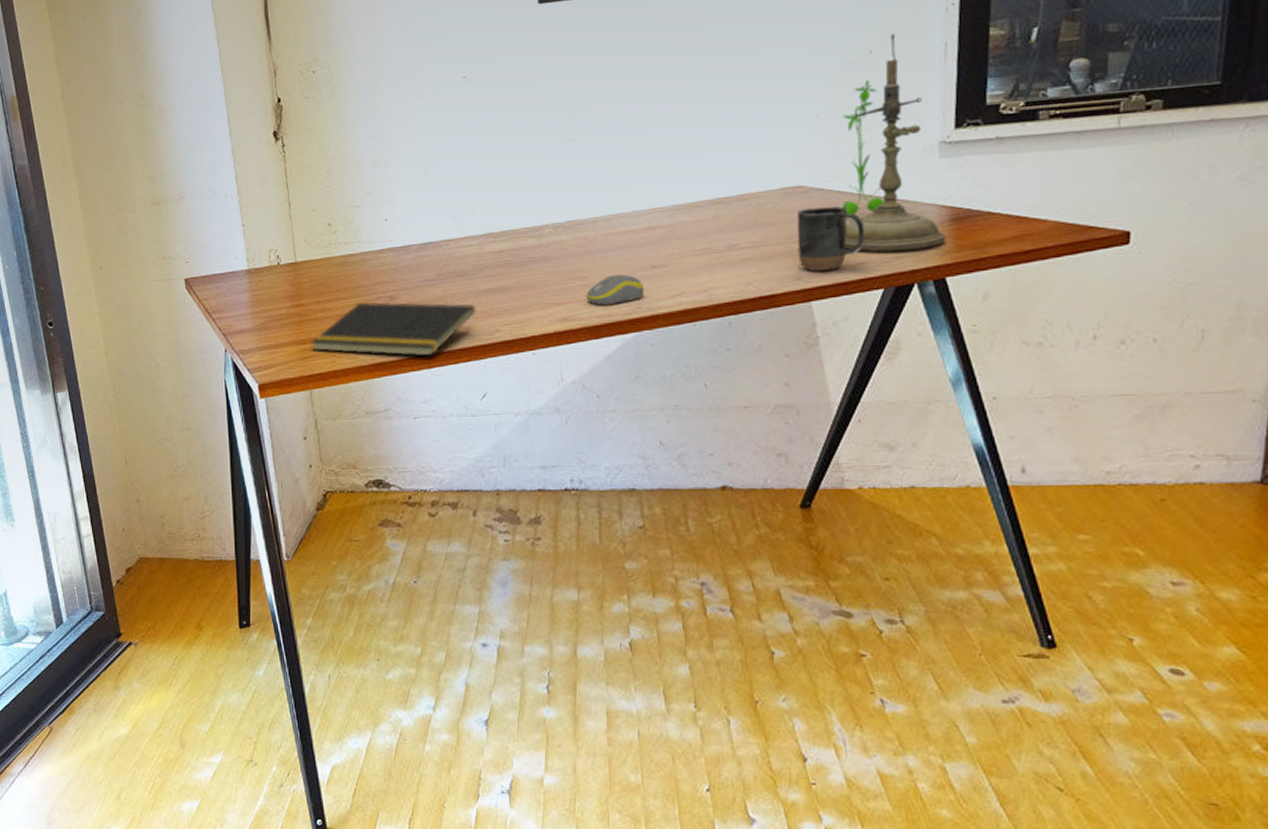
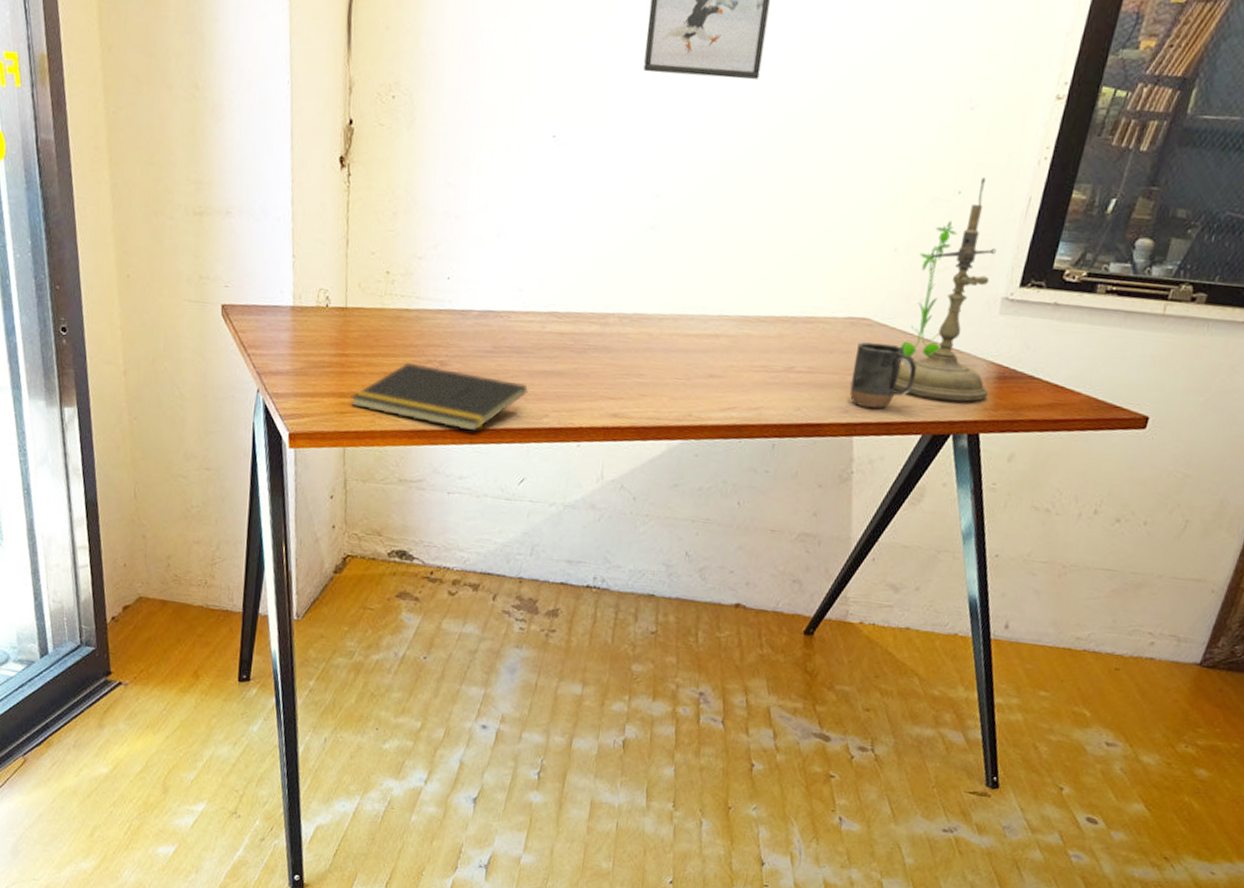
computer mouse: present [586,274,645,305] -> none [639,377,699,408]

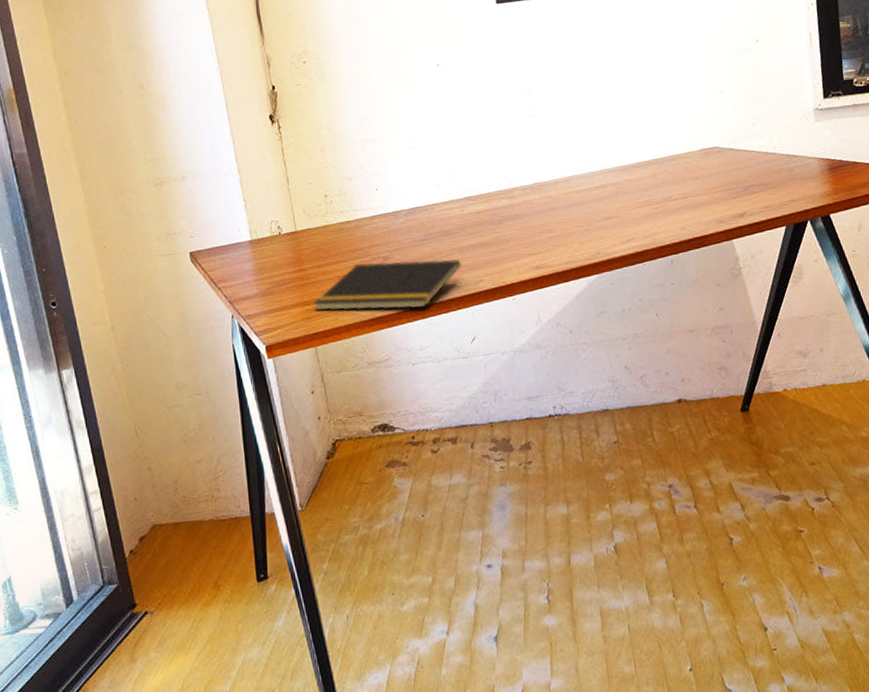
mug: present [849,342,917,409] -> none [715,159,768,215]
lamp base: present [893,178,996,402] -> none [749,27,827,197]
plant: present [899,221,958,358] -> none [741,63,779,169]

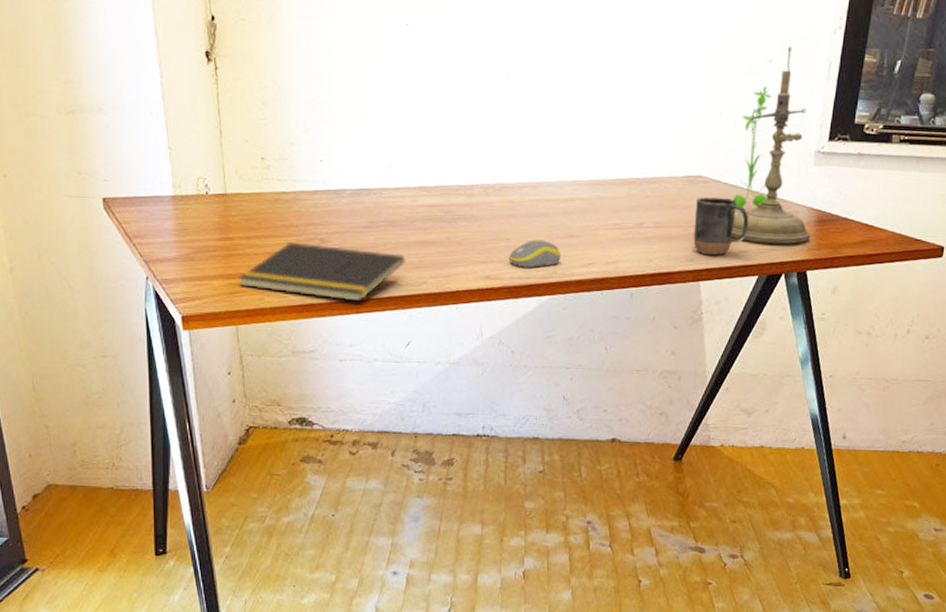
computer mouse: none [554,226,602,253] -> present [508,239,562,267]
mug: none [715,159,768,215] -> present [693,196,749,256]
plant: none [741,63,779,169] -> present [732,86,772,209]
lamp base: none [749,27,827,197] -> present [730,47,811,245]

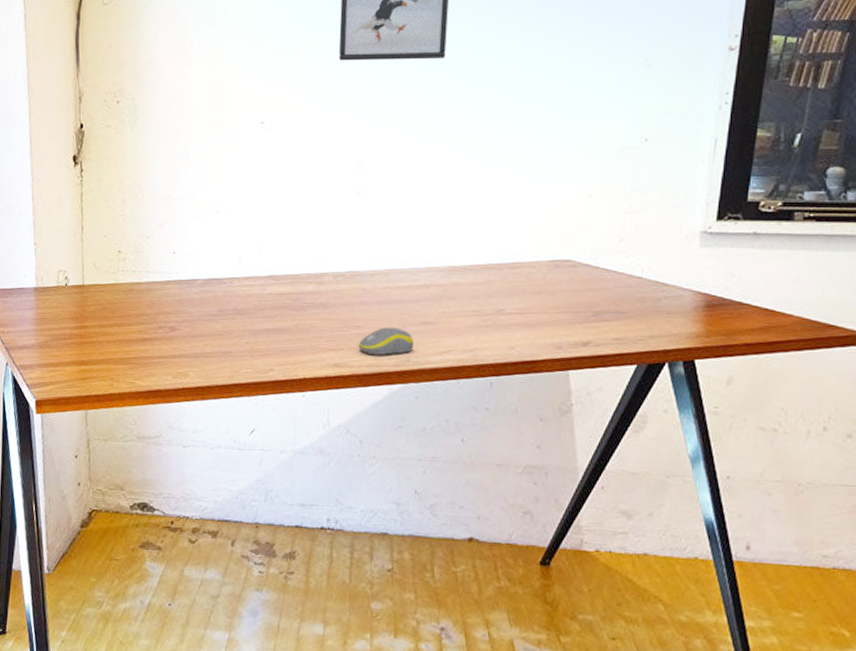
notepad: present [238,241,405,302] -> none [90,329,253,388]
mug: present [693,196,749,256] -> none [560,281,625,343]
lamp base: present [730,47,811,245] -> none [603,125,699,331]
plant: present [732,86,772,209] -> none [605,166,649,293]

